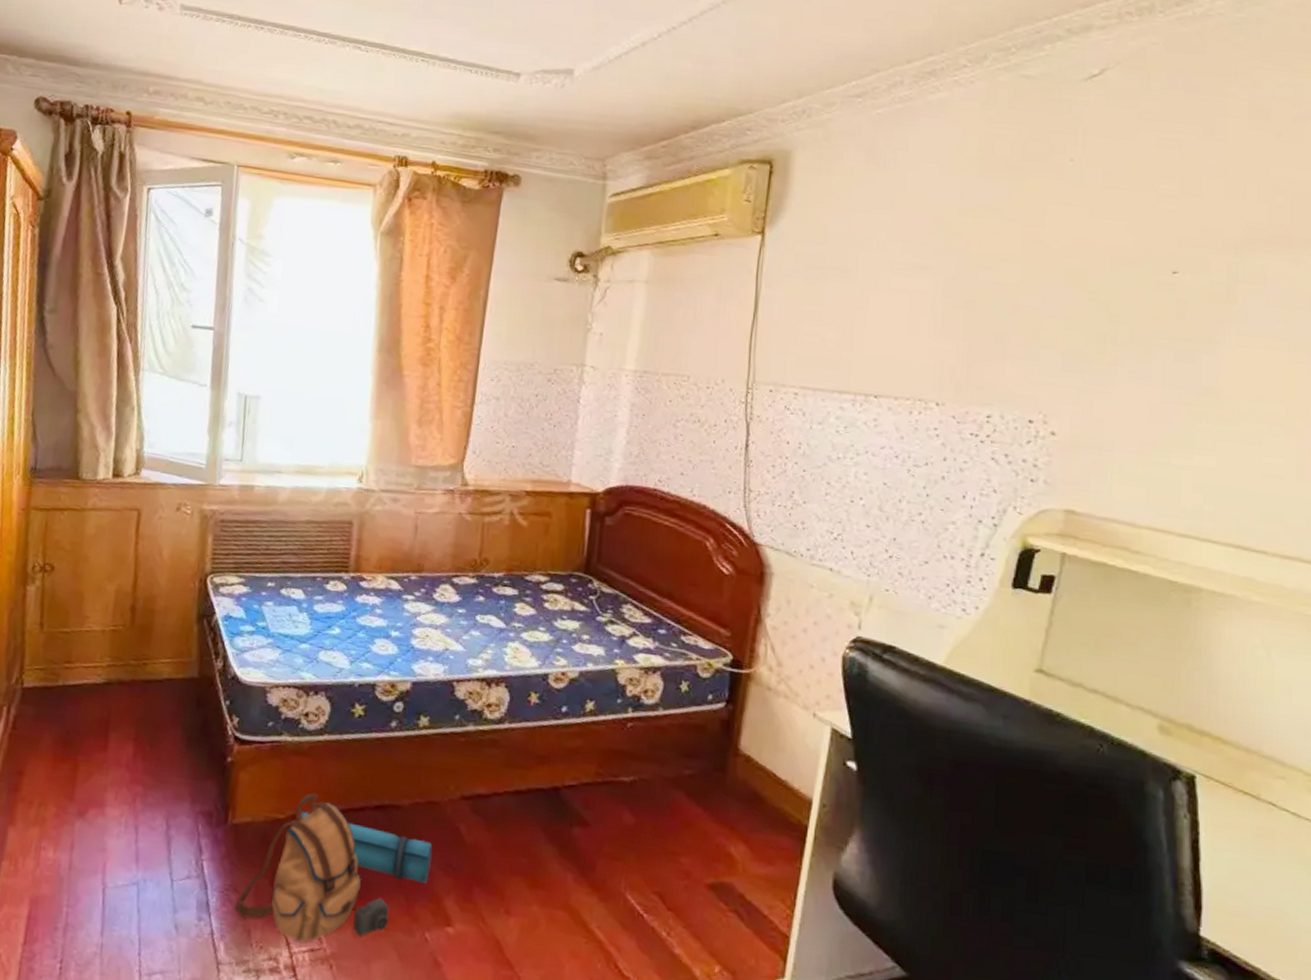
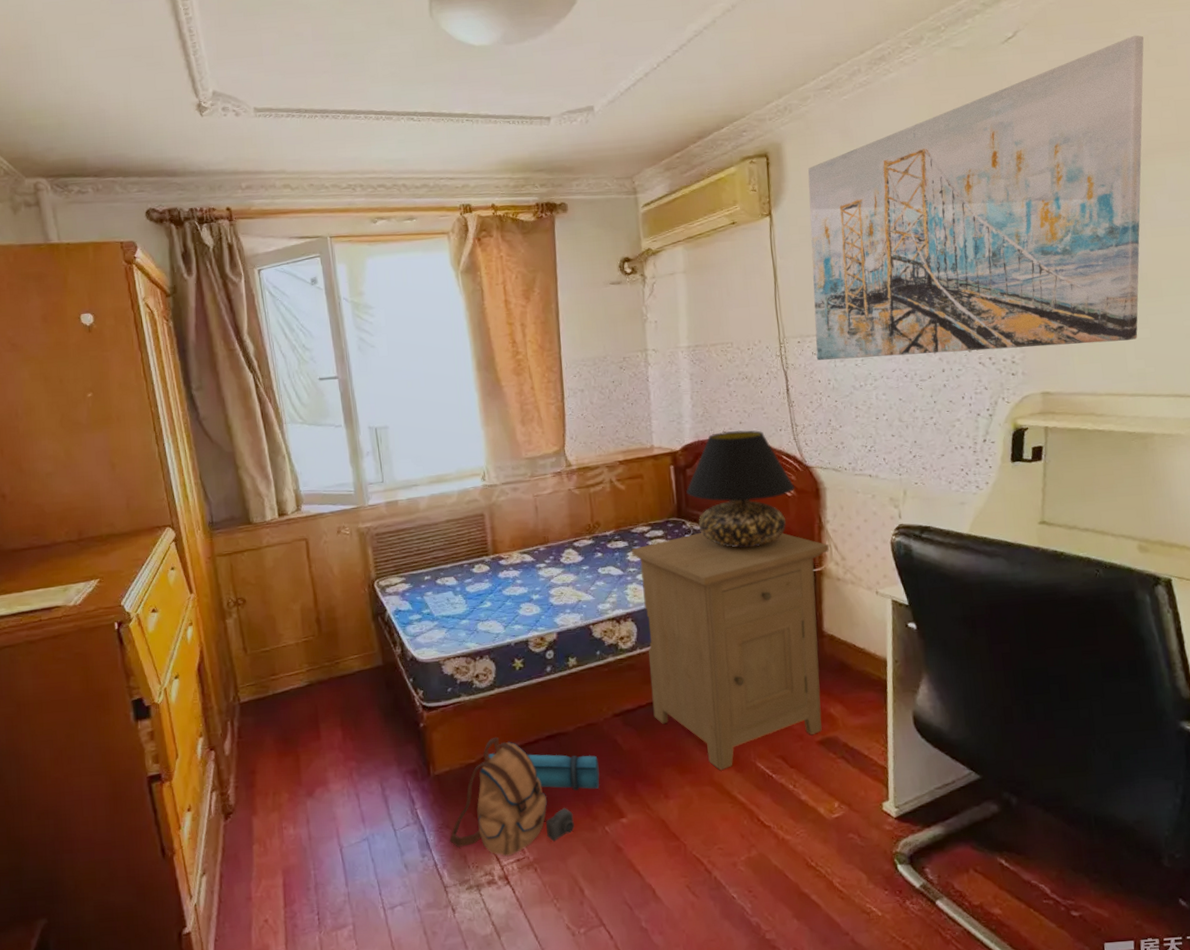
nightstand: none [510,596,764,894] -> present [632,532,829,770]
table lamp: none [600,480,735,628] -> present [686,430,795,548]
wall art: none [790,98,1264,467] -> present [808,35,1144,361]

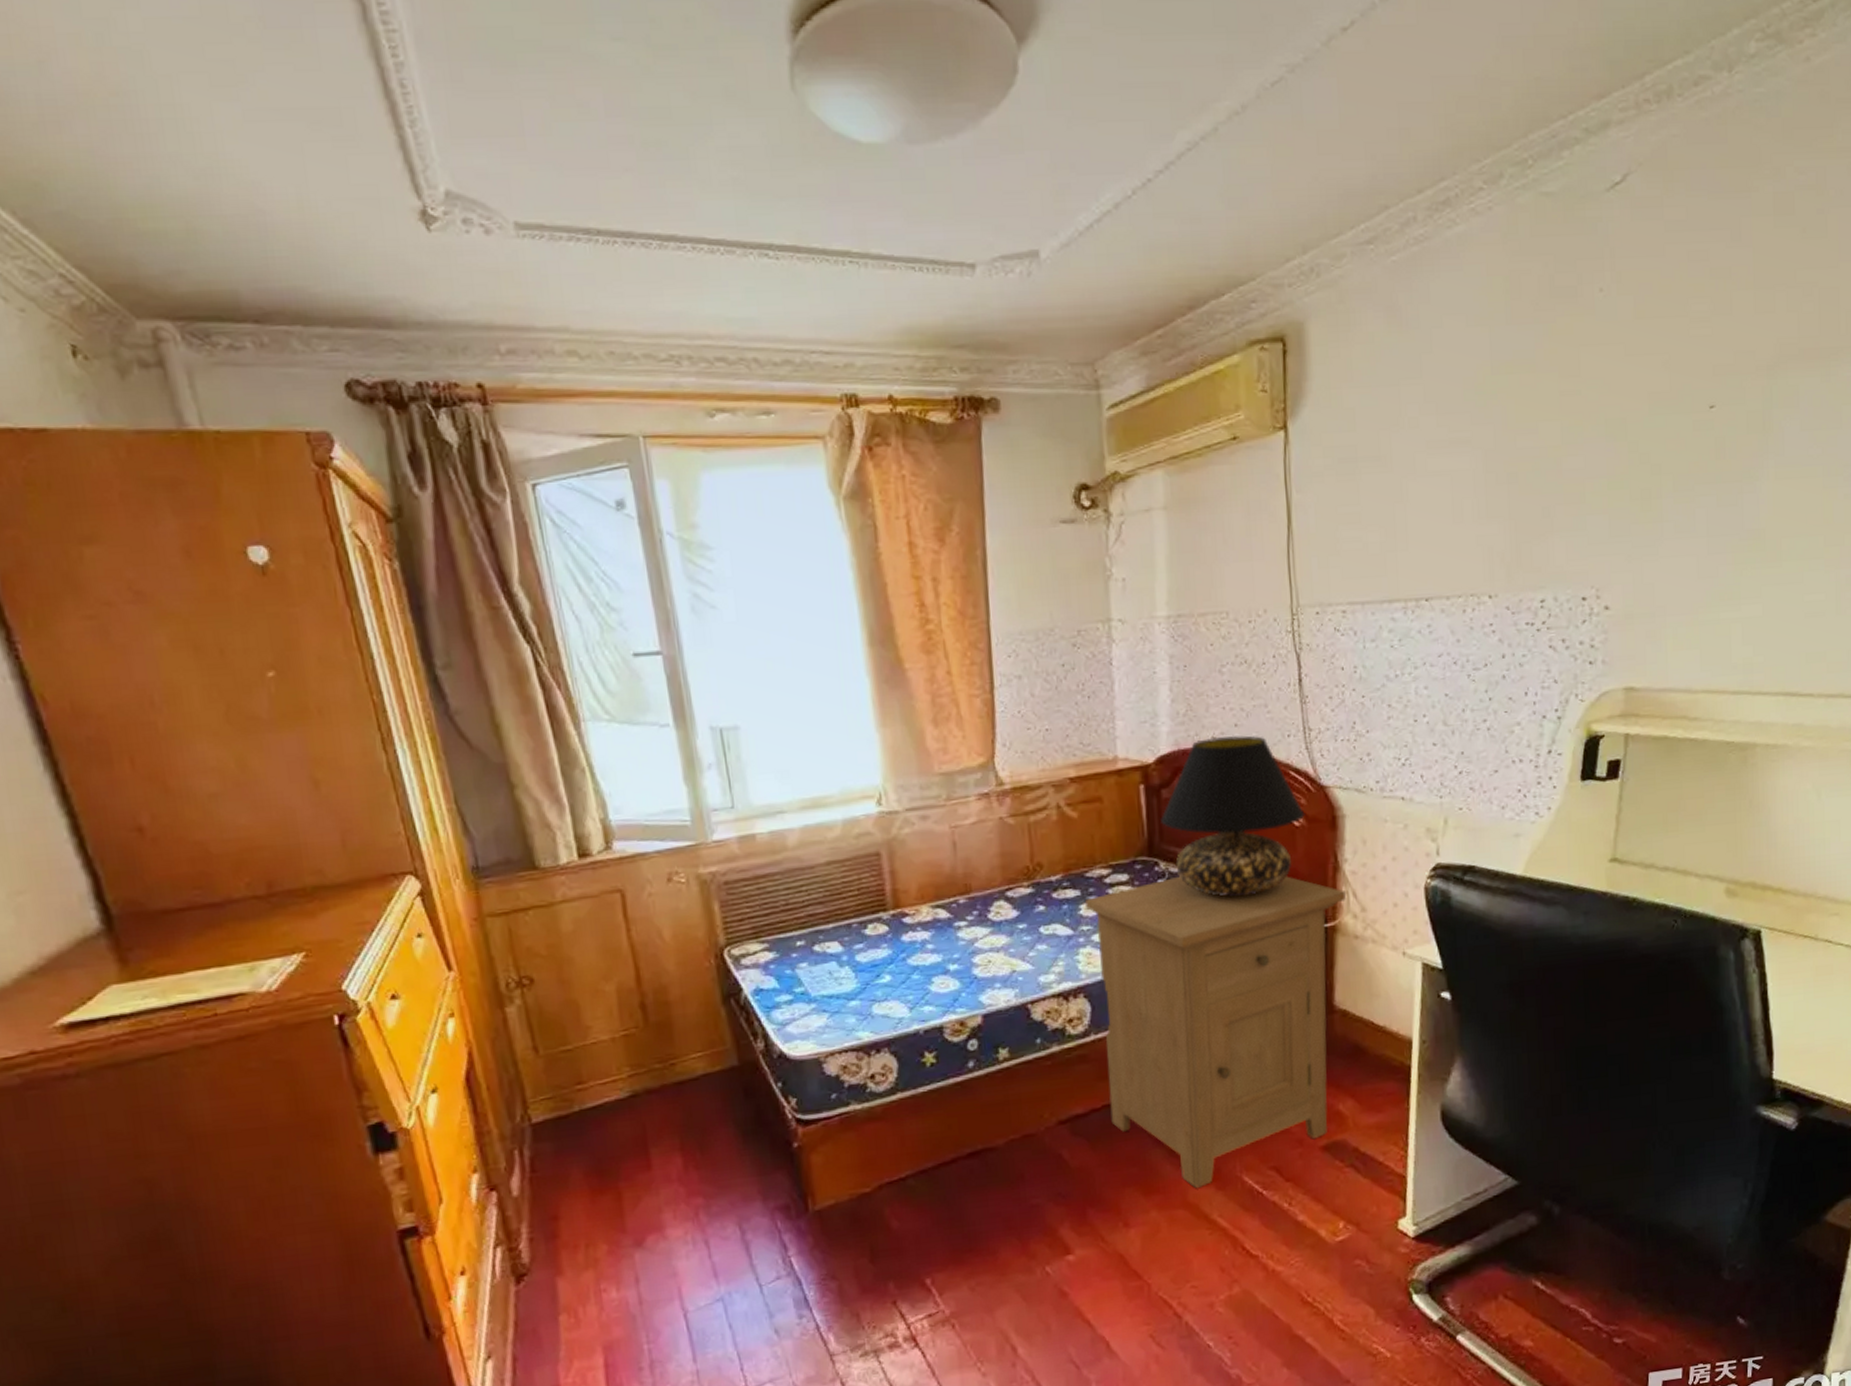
backpack: present [449,737,600,856] -> none [836,1158,1039,1311]
wall art: present [808,35,1144,361] -> none [1338,190,1788,640]

